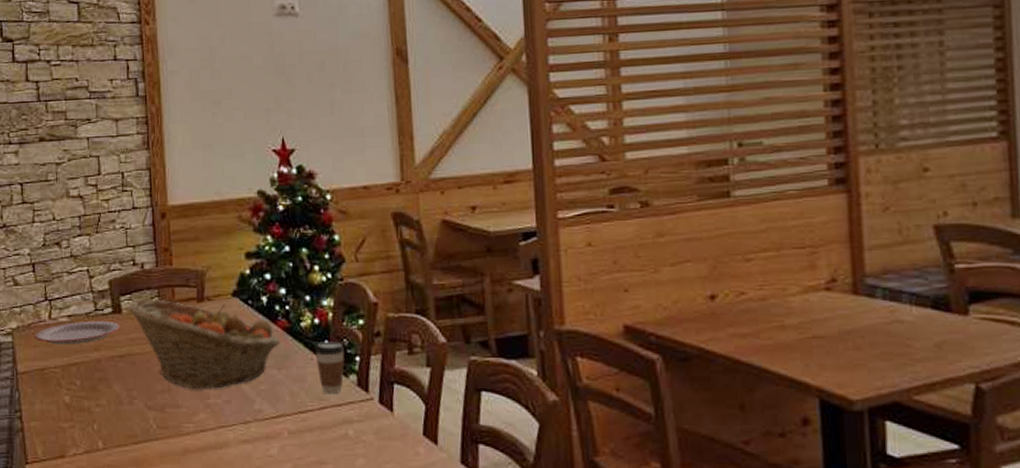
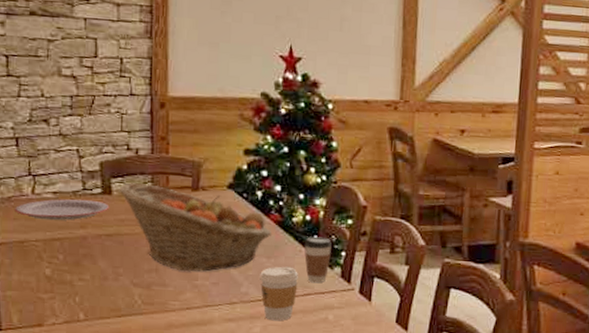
coffee cup: none [272,377,313,440] -> present [260,266,298,321]

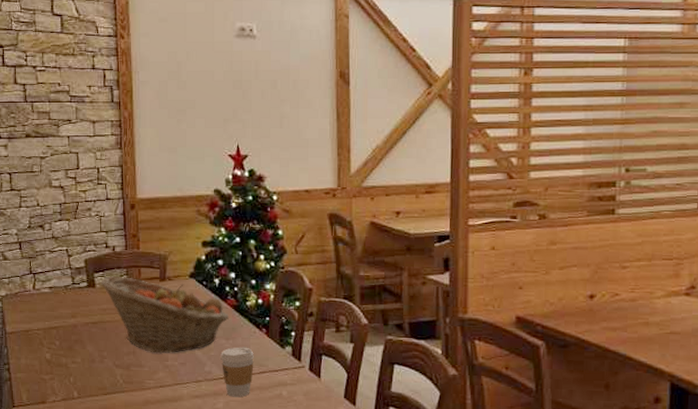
plate: present [14,198,110,221] -> none [20,292,94,312]
coffee cup: present [304,236,332,283] -> none [257,318,282,362]

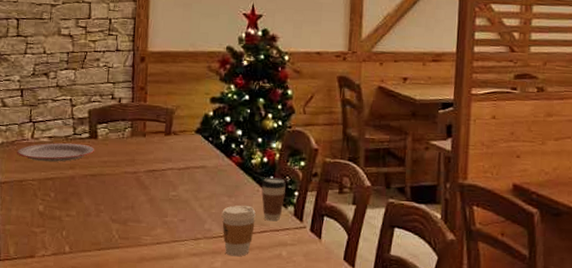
plate: none [20,292,94,312] -> present [16,142,95,162]
fruit basket: present [100,276,230,354] -> none [103,128,234,209]
coffee cup: none [257,318,282,362] -> present [261,177,286,221]

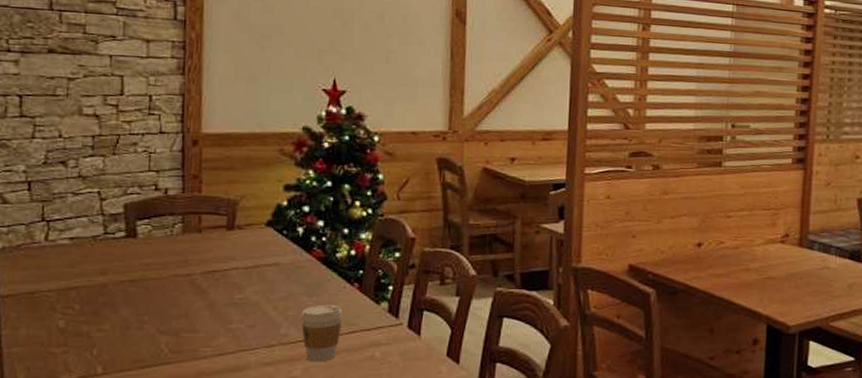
plate: present [16,142,95,162] -> none [23,244,134,268]
coffee cup: present [261,177,286,221] -> none [348,271,378,320]

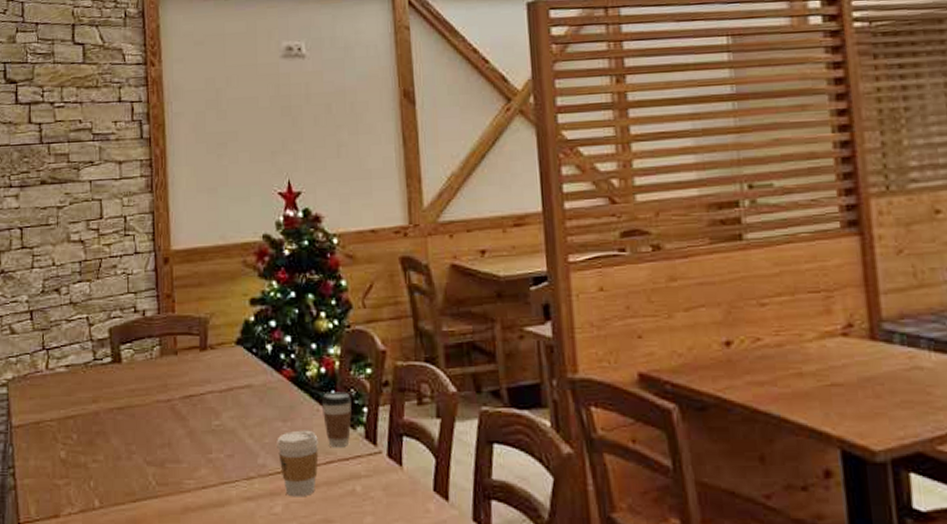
coffee cup: none [348,271,378,320] -> present [321,391,352,448]

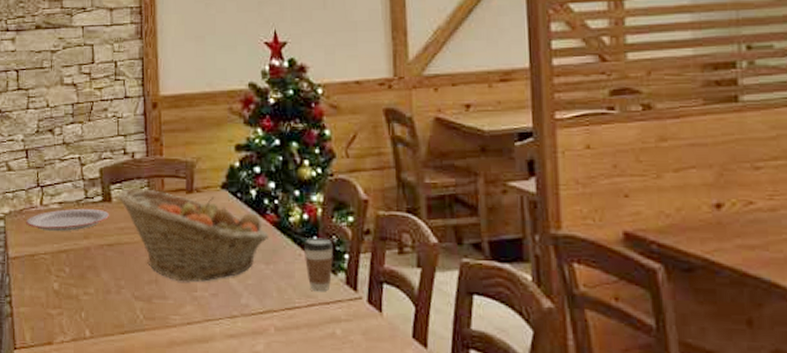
plate: none [29,370,120,397] -> present [25,208,110,232]
fruit basket: none [128,348,287,444] -> present [118,188,270,282]
coffee cup: present [277,430,319,497] -> none [259,273,300,337]

